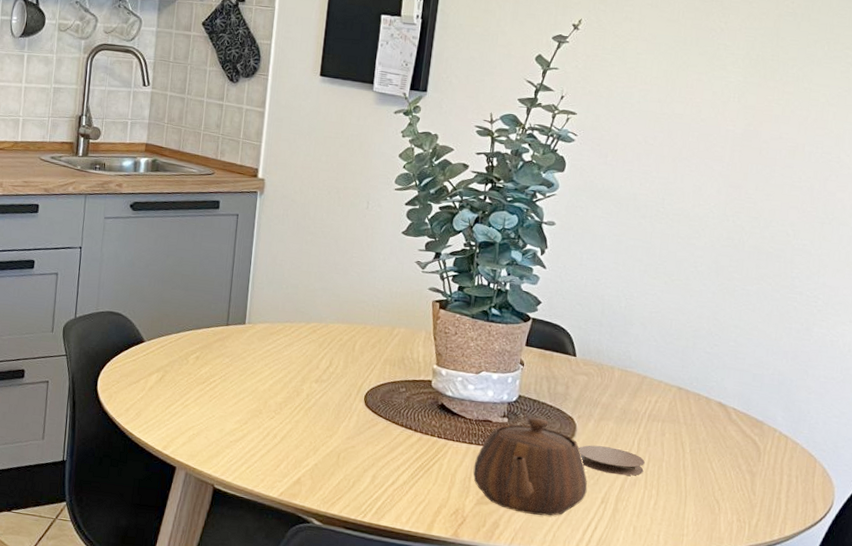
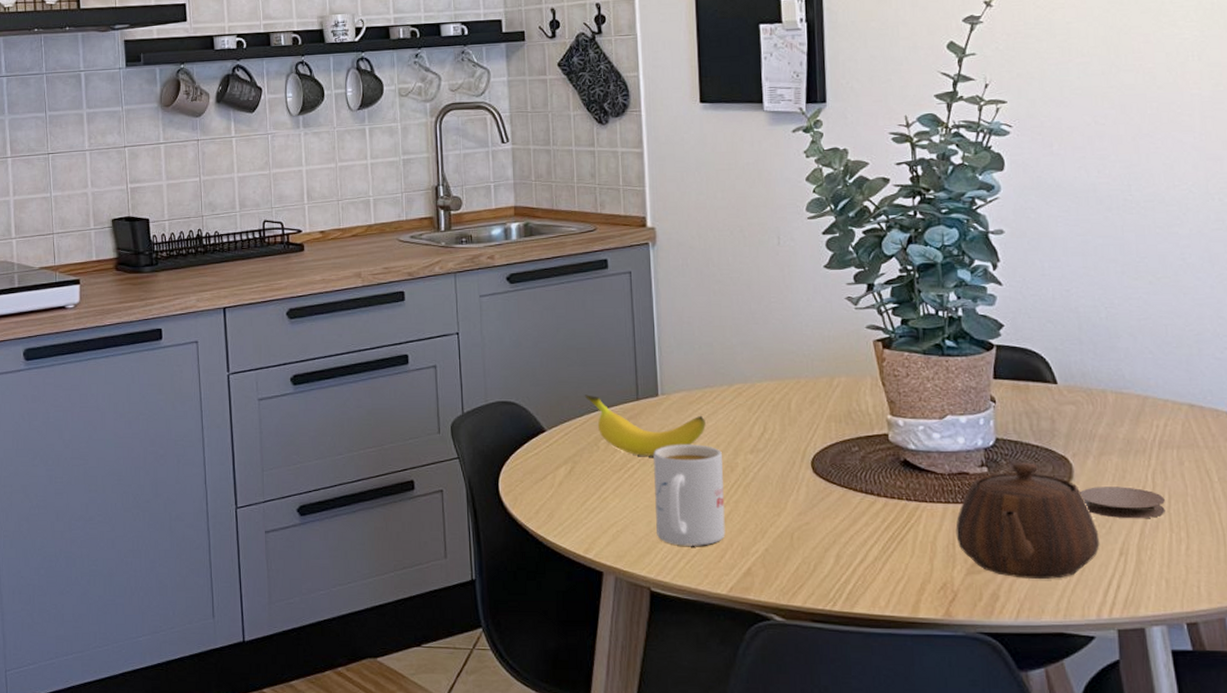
banana: none [182,315,282,375] -> present [584,394,706,456]
mug: none [226,367,292,455] -> present [653,444,726,546]

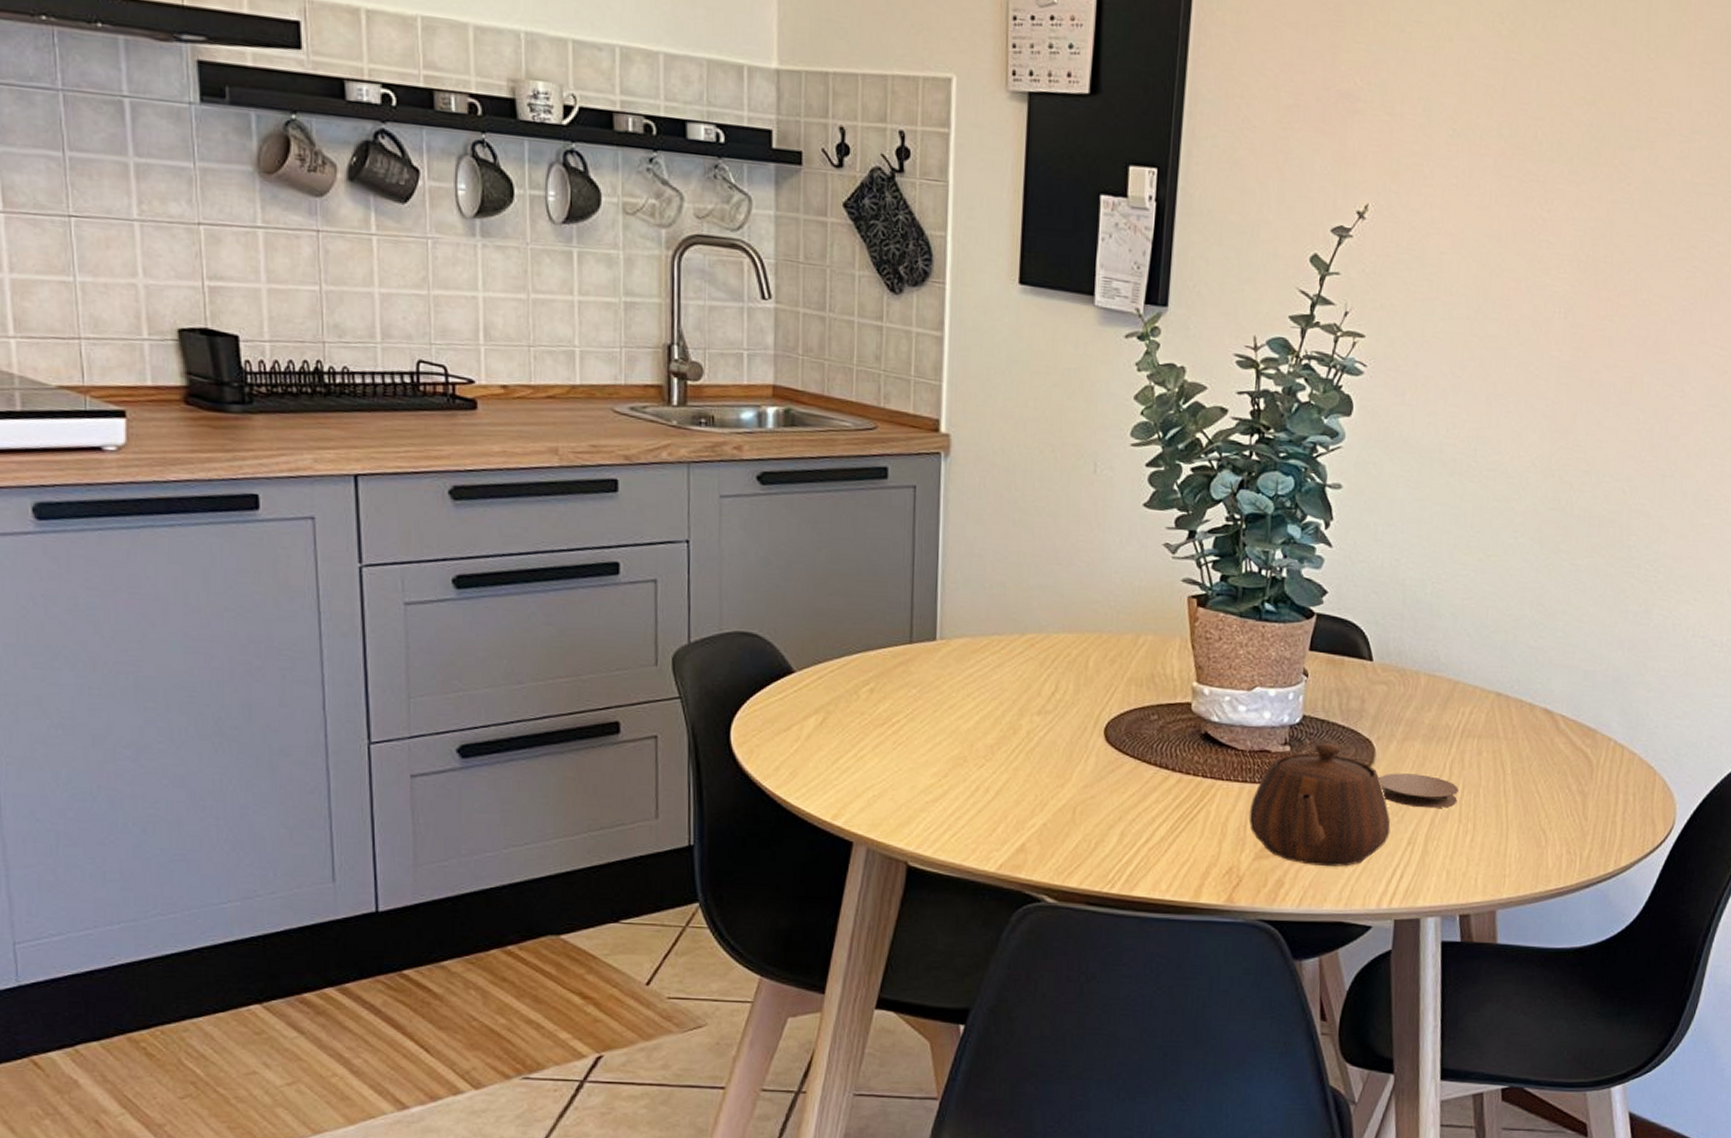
banana: present [584,394,706,456] -> none [846,631,989,711]
mug: present [653,444,726,546] -> none [920,699,1005,817]

